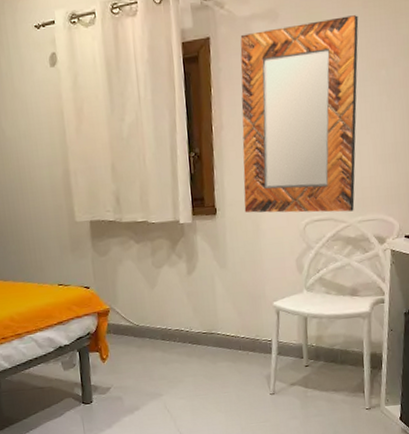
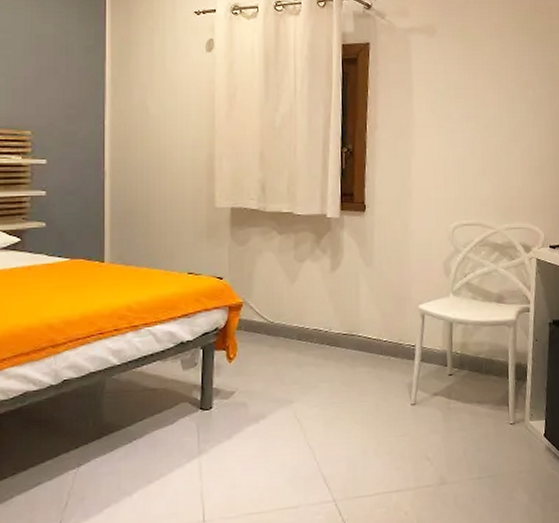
home mirror: present [240,15,359,213] -> none [394,39,509,219]

